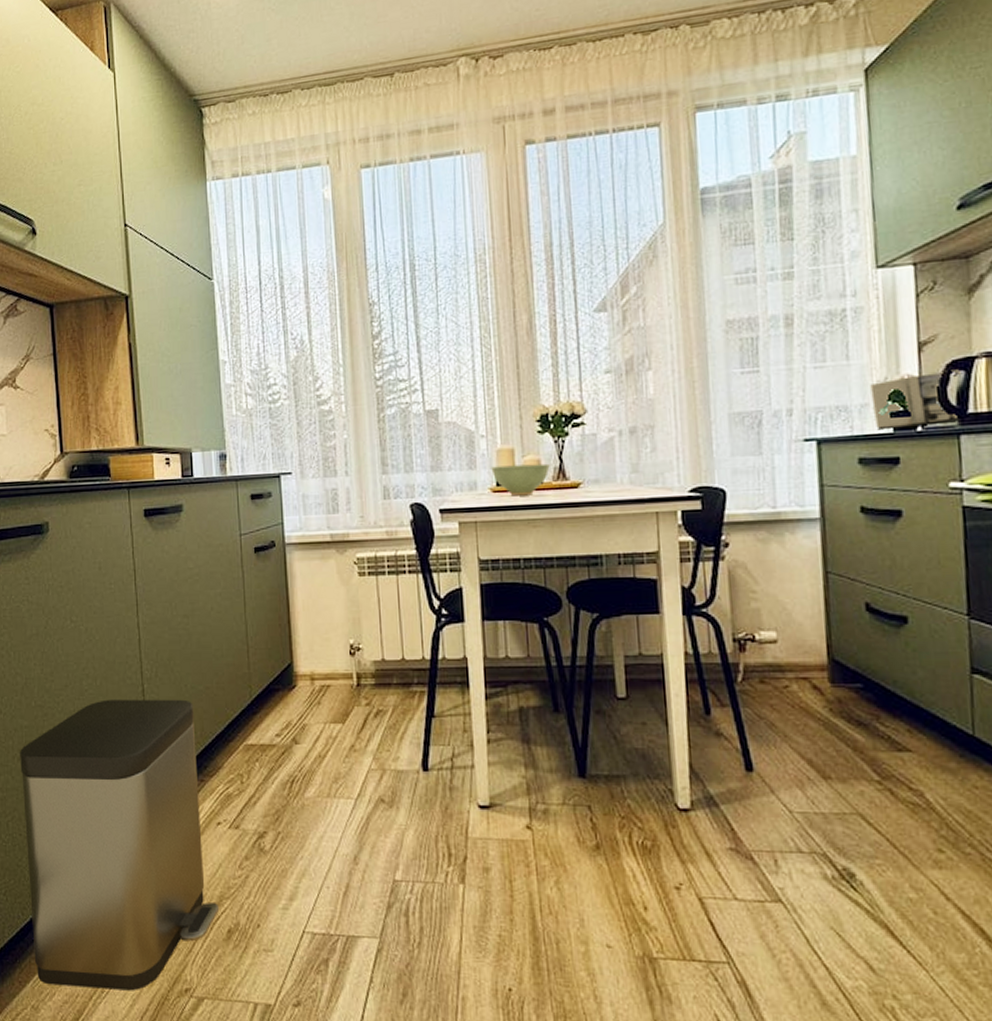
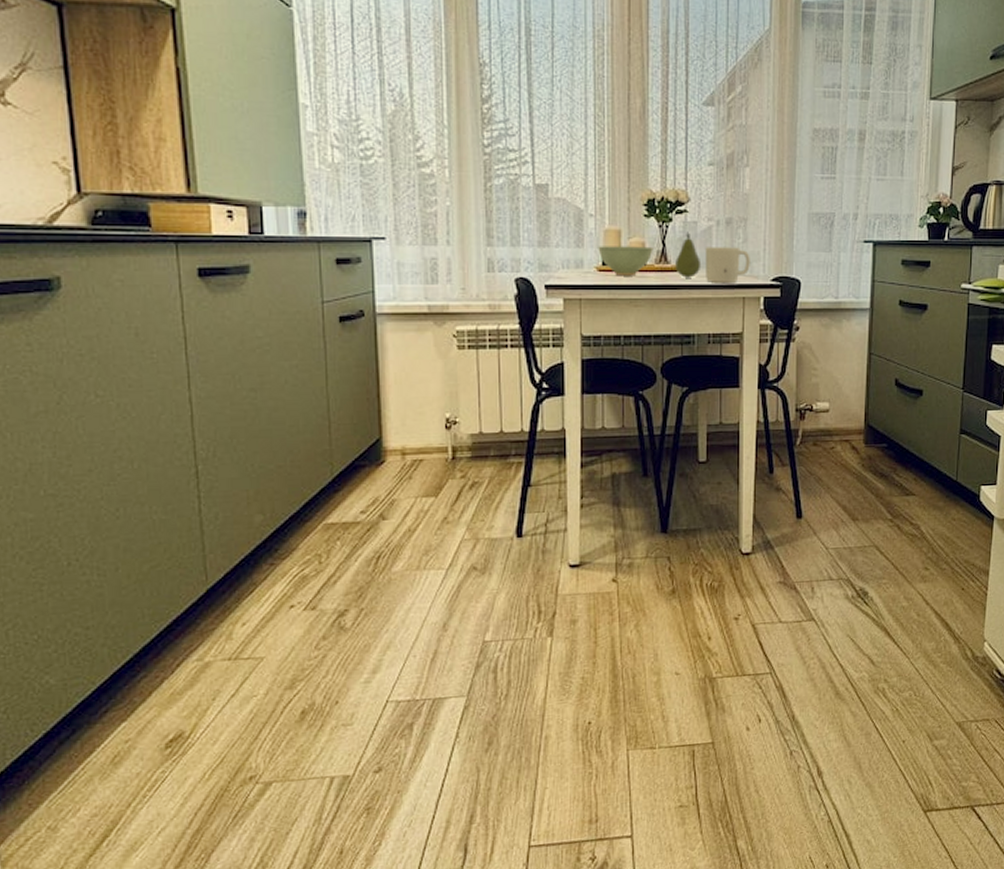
pedal bin: present [20,699,220,991] -> none [23,480,292,801]
fruit: none [575,445,605,494] -> present [675,232,702,278]
mug: none [607,457,662,498] -> present [705,247,750,282]
toaster: present [870,369,964,431] -> none [916,192,978,238]

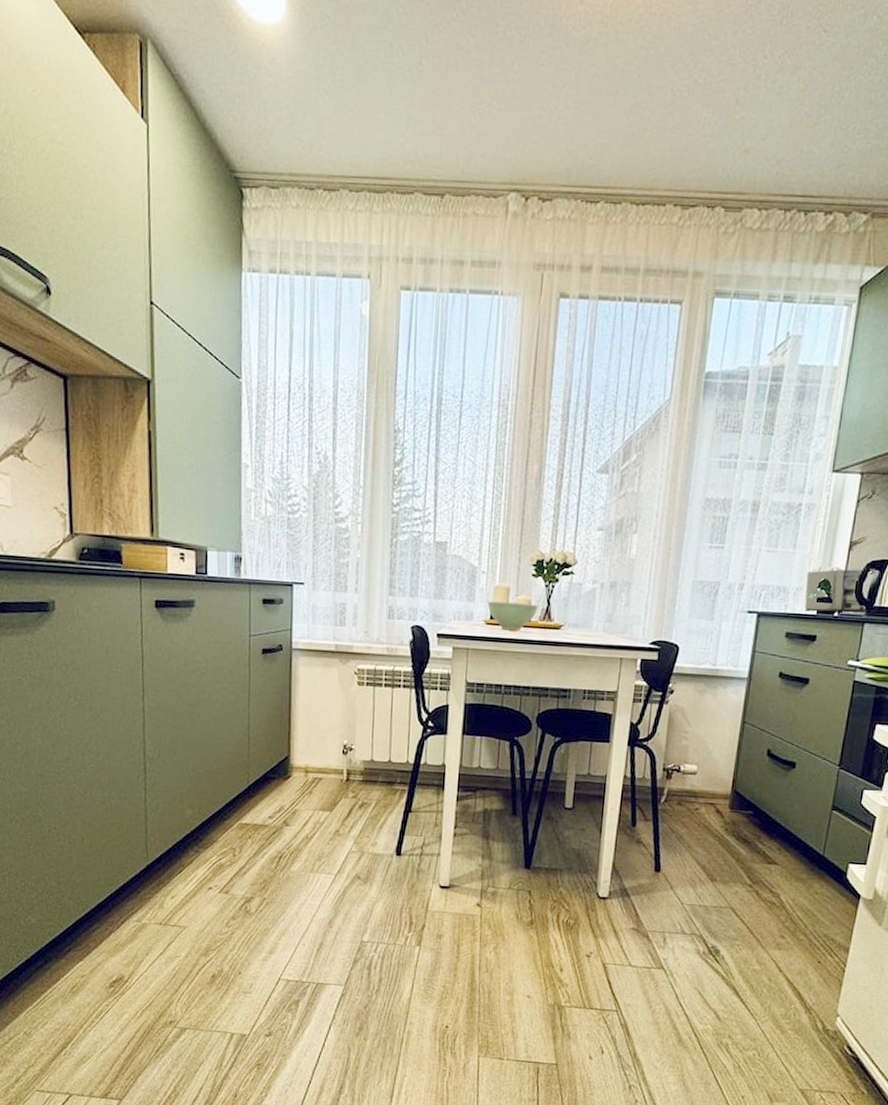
fruit: present [675,232,702,278] -> none [558,593,583,636]
mug: present [705,247,750,282] -> none [586,608,631,643]
toaster: none [916,192,978,238] -> present [804,568,876,613]

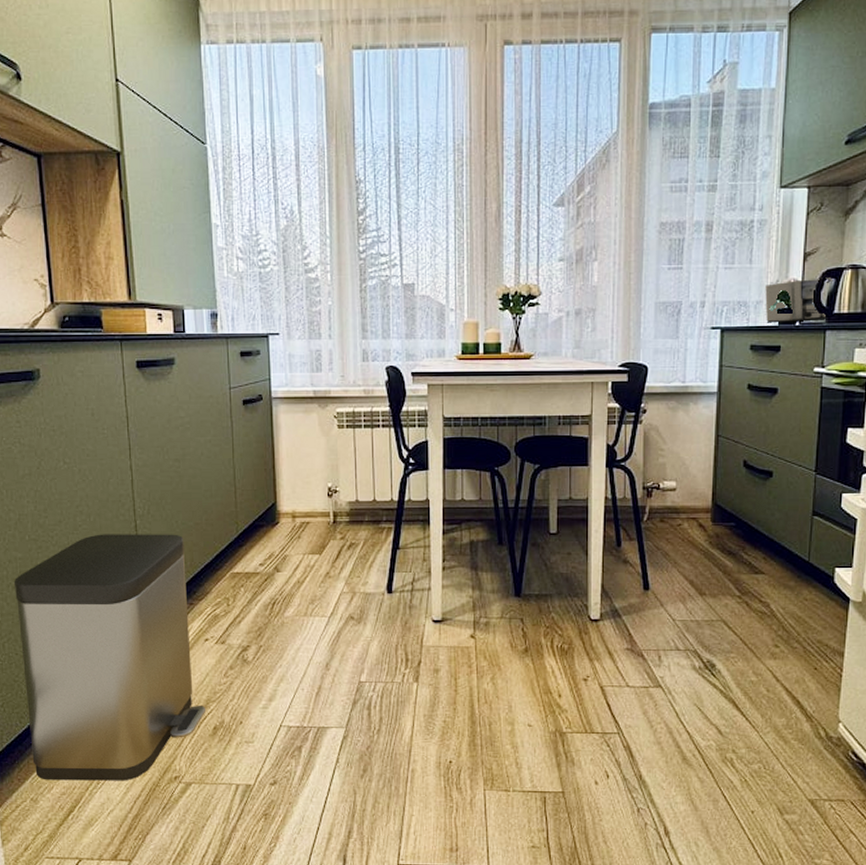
pedal bin: none [18,774,206,1022] -> present [15,534,207,781]
bowl: present [487,601,539,631] -> none [458,337,508,364]

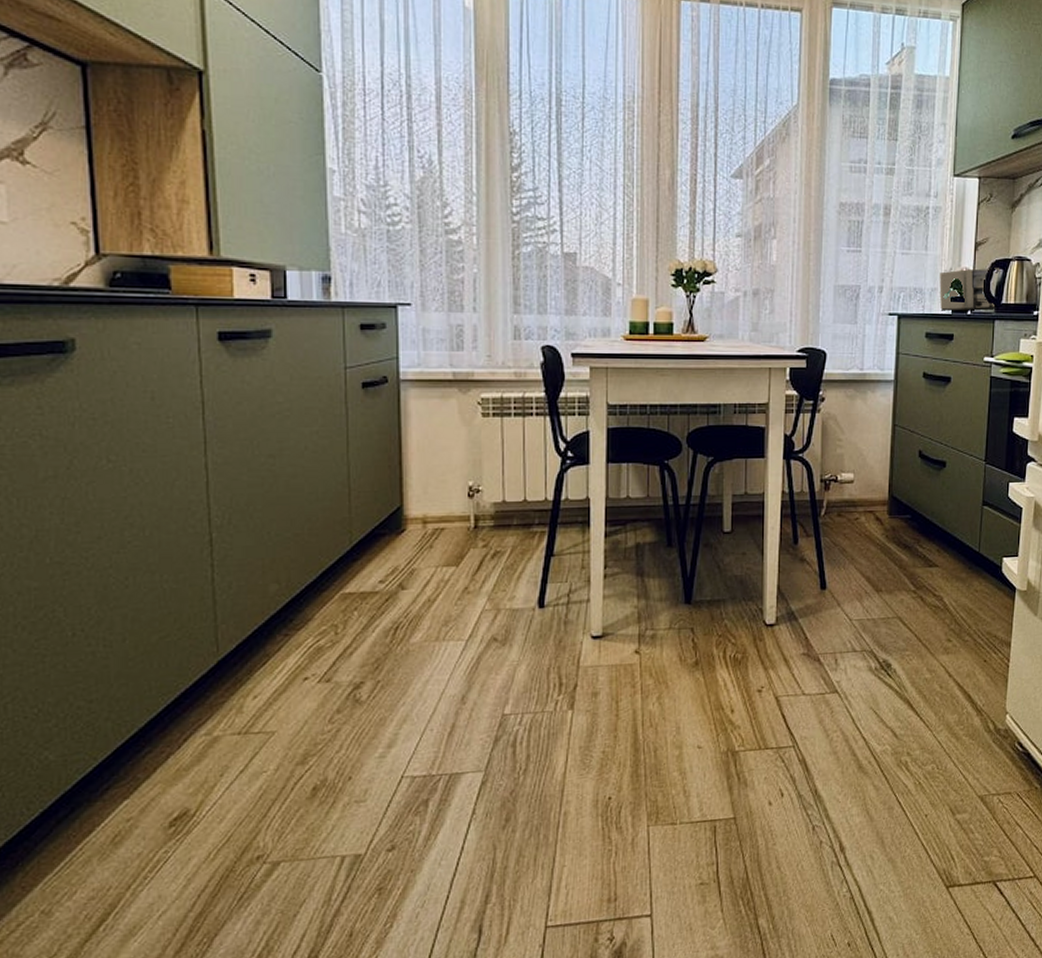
pedal bin: present [15,534,207,781] -> none [26,548,304,883]

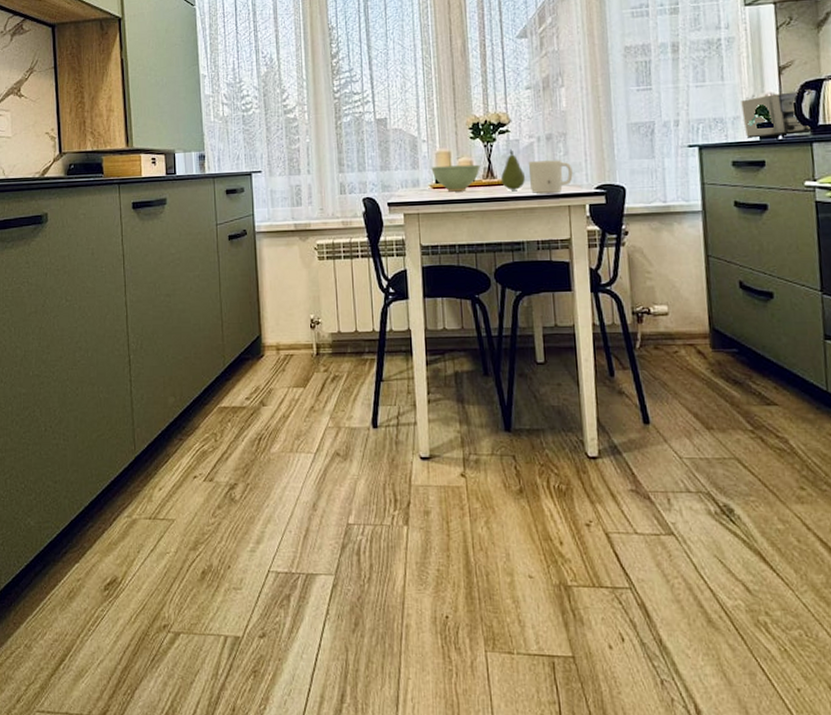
bowl: none [625,315,681,346] -> present [431,164,480,192]
fruit: none [702,302,728,348] -> present [501,149,526,190]
mug: none [731,317,777,353] -> present [528,160,573,193]

